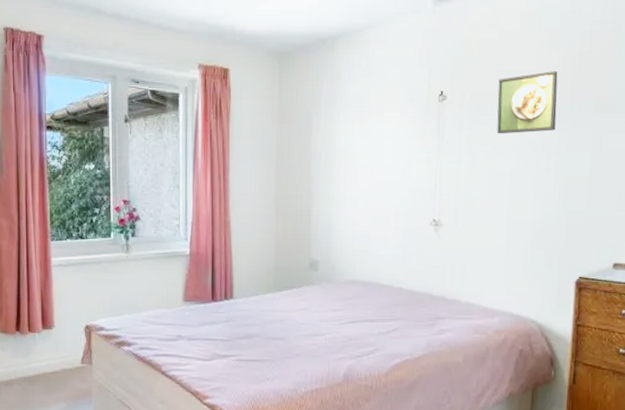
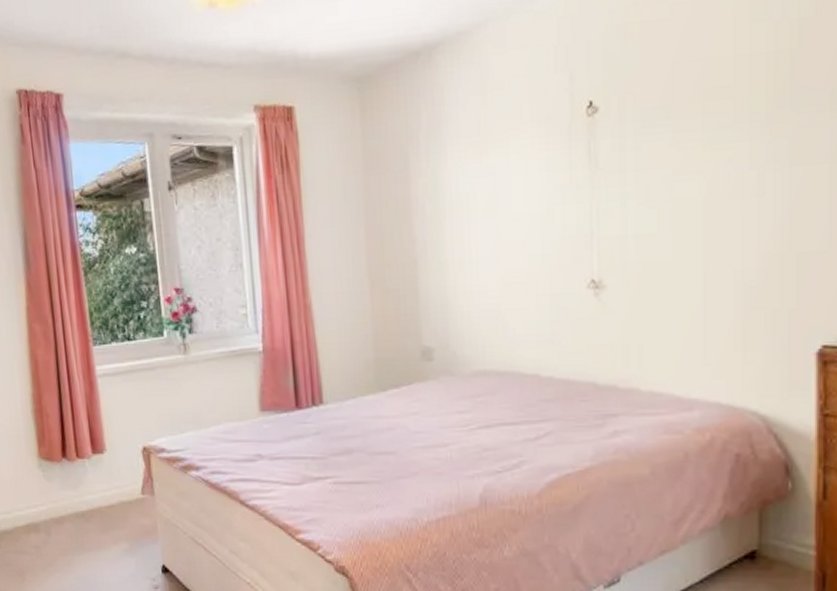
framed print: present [497,71,558,134] -> none [675,51,769,152]

